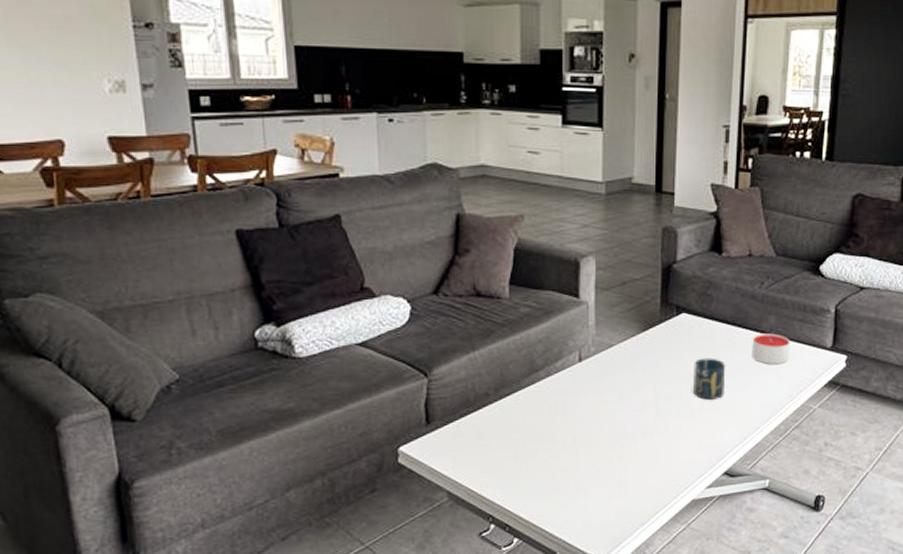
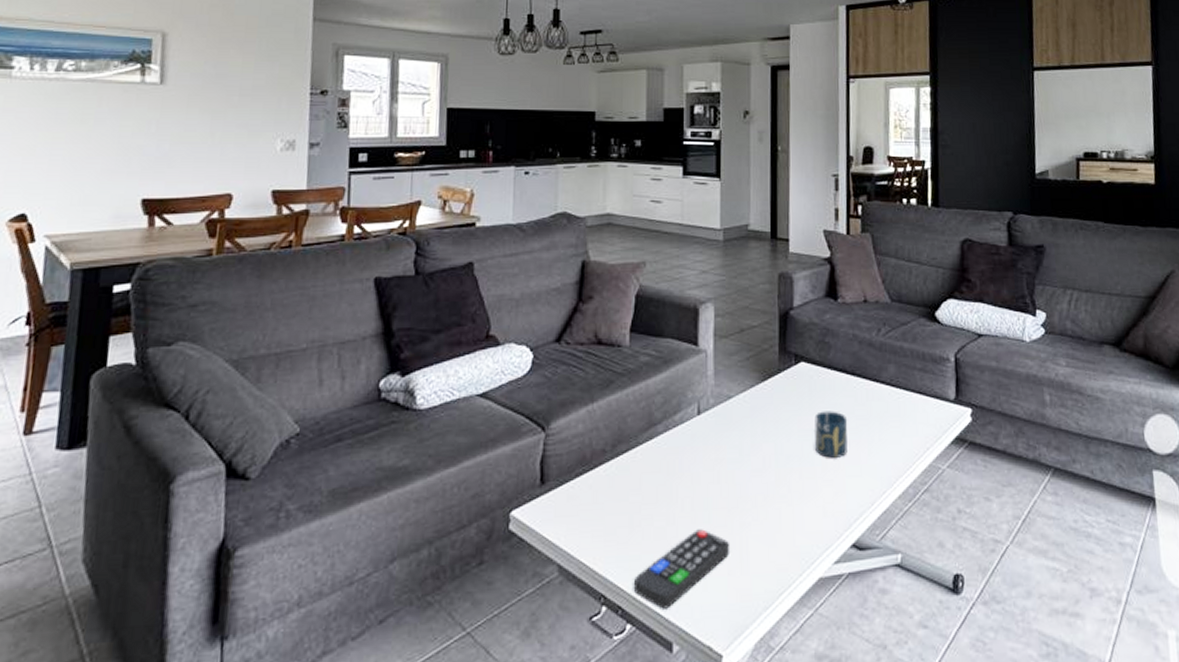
remote control: none [519,461,610,526] -> present [633,529,730,609]
candle: present [752,333,791,365] -> none [873,384,913,419]

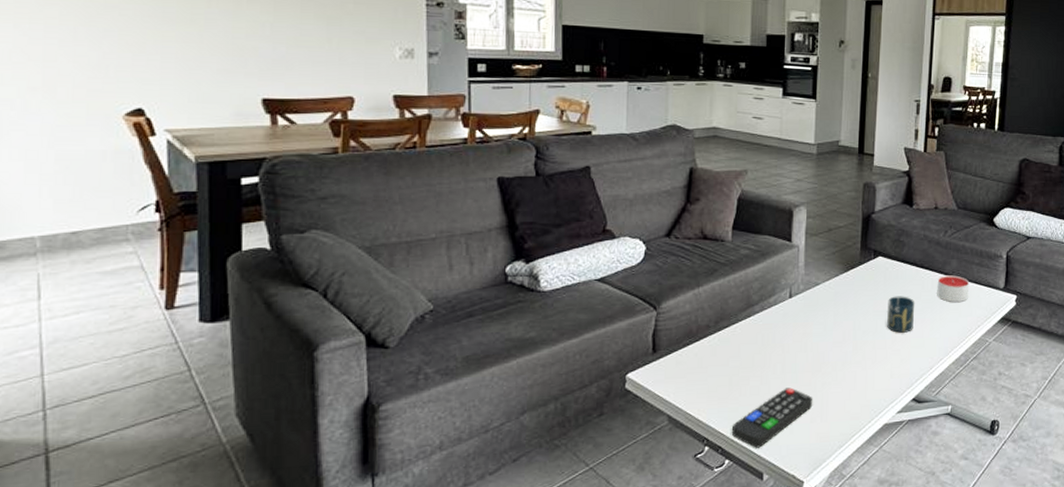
candle: none [873,384,913,419] -> present [937,275,970,303]

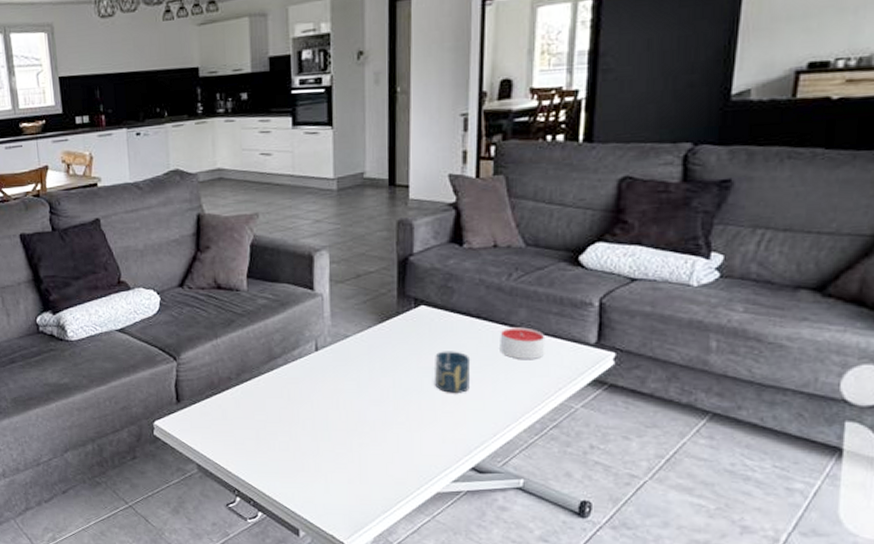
remote control: present [731,387,813,448] -> none [262,445,350,504]

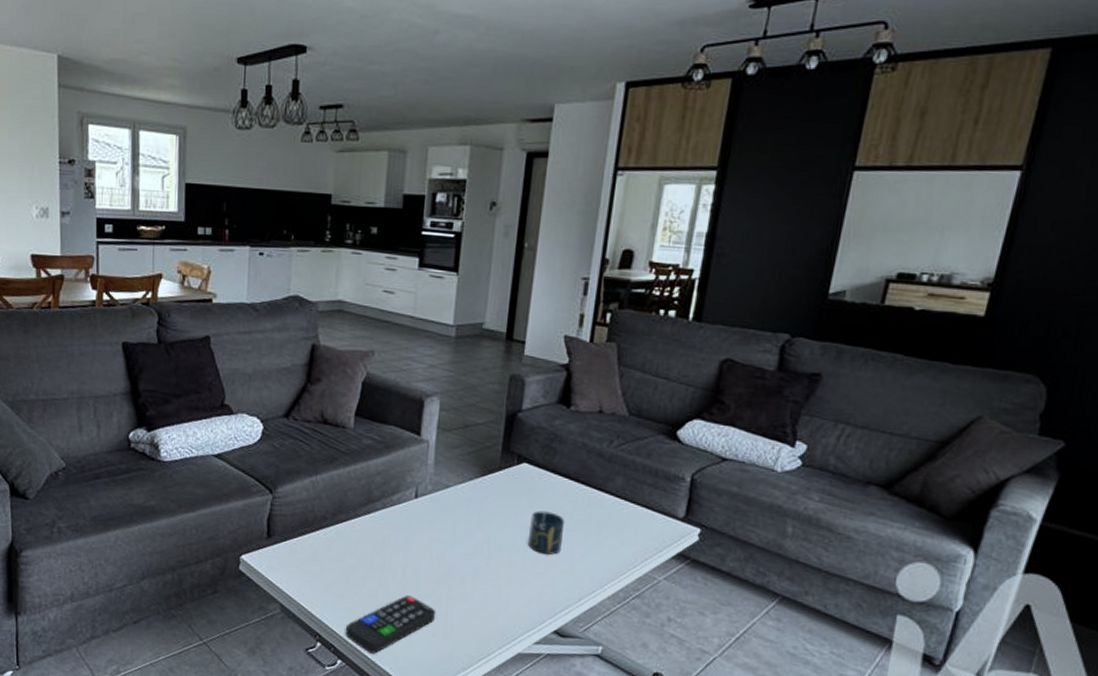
remote control: none [262,445,350,504] -> present [345,595,436,654]
candle: present [500,327,546,360] -> none [593,493,638,529]

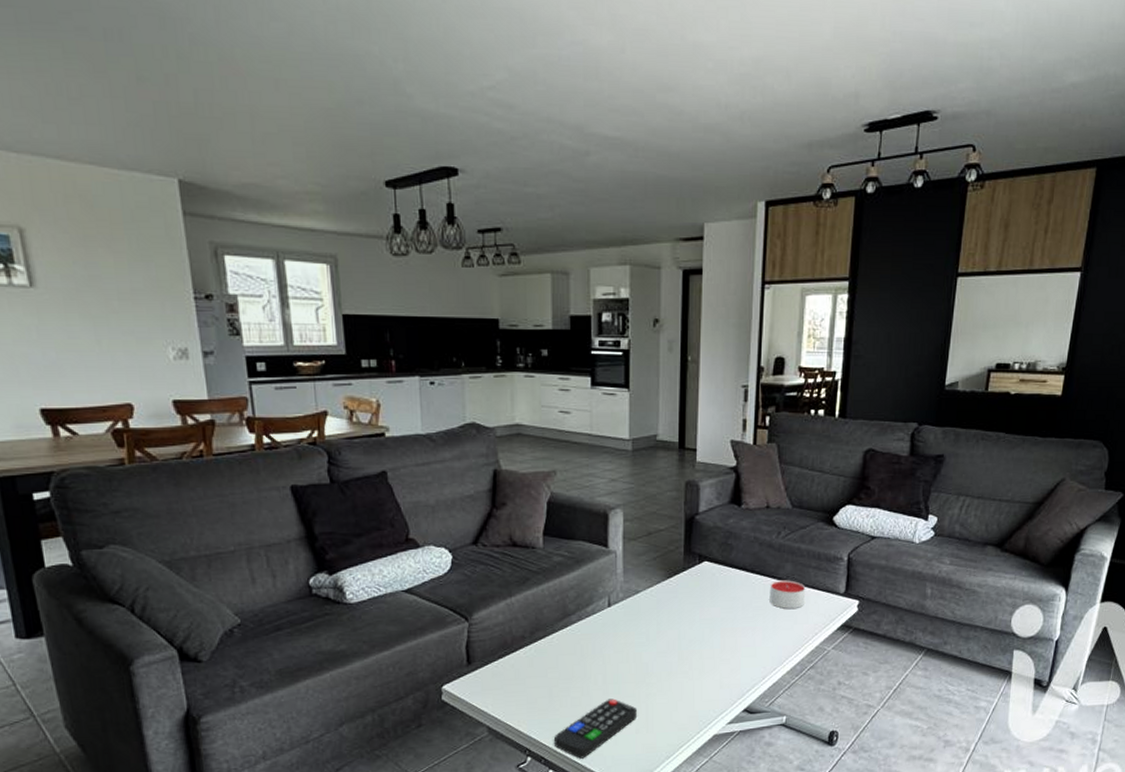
cup: present [528,510,565,555] -> none [715,603,746,642]
candle: none [593,493,638,529] -> present [769,580,806,610]

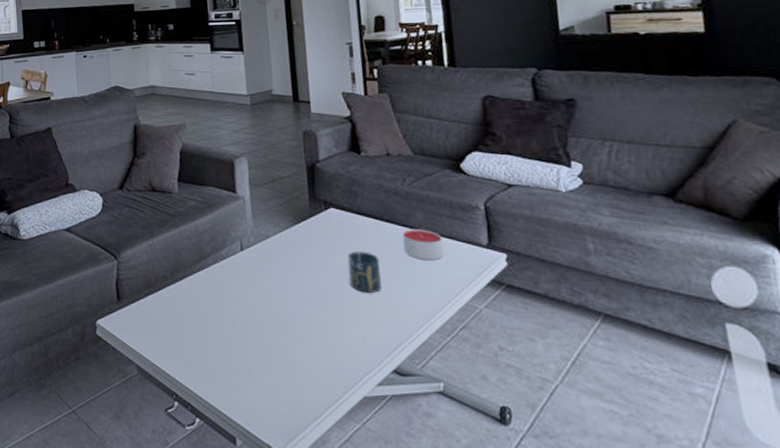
remote control: present [553,698,638,759] -> none [198,346,280,409]
cup: none [715,603,746,642] -> present [347,251,382,293]

